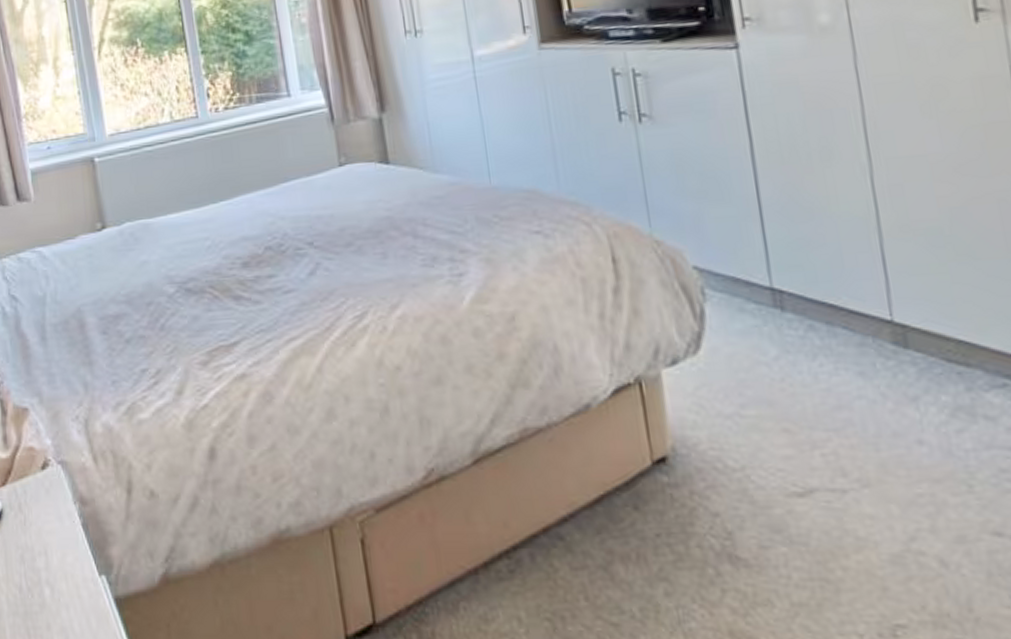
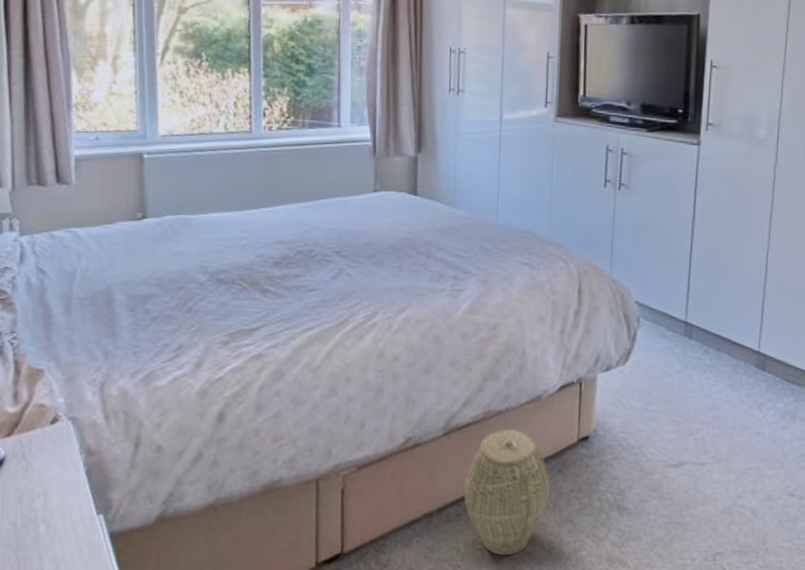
woven basket: none [511,451,630,627] -> present [464,429,550,555]

